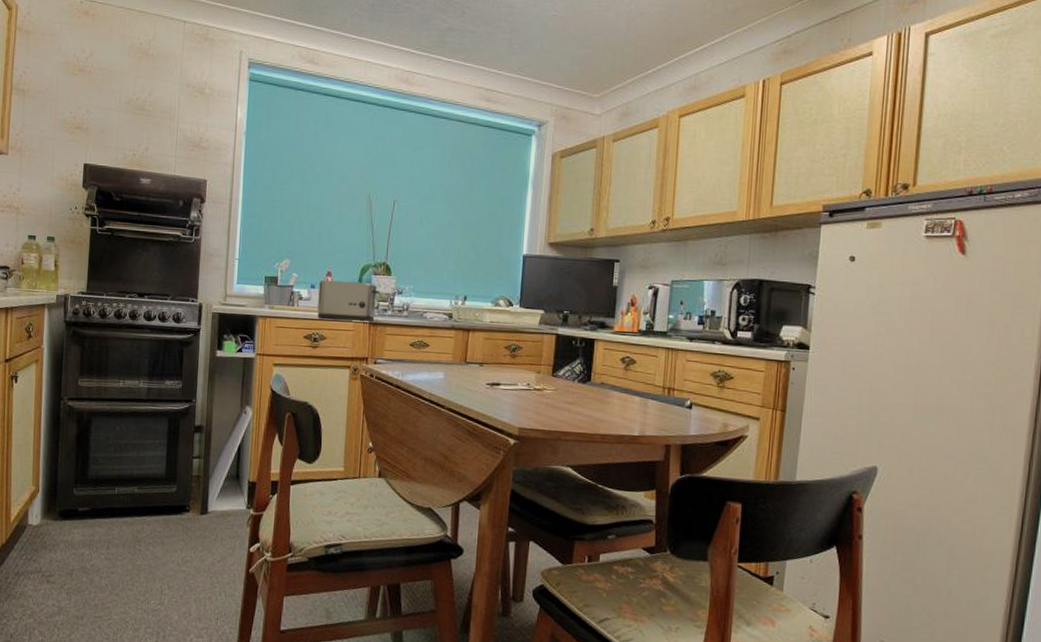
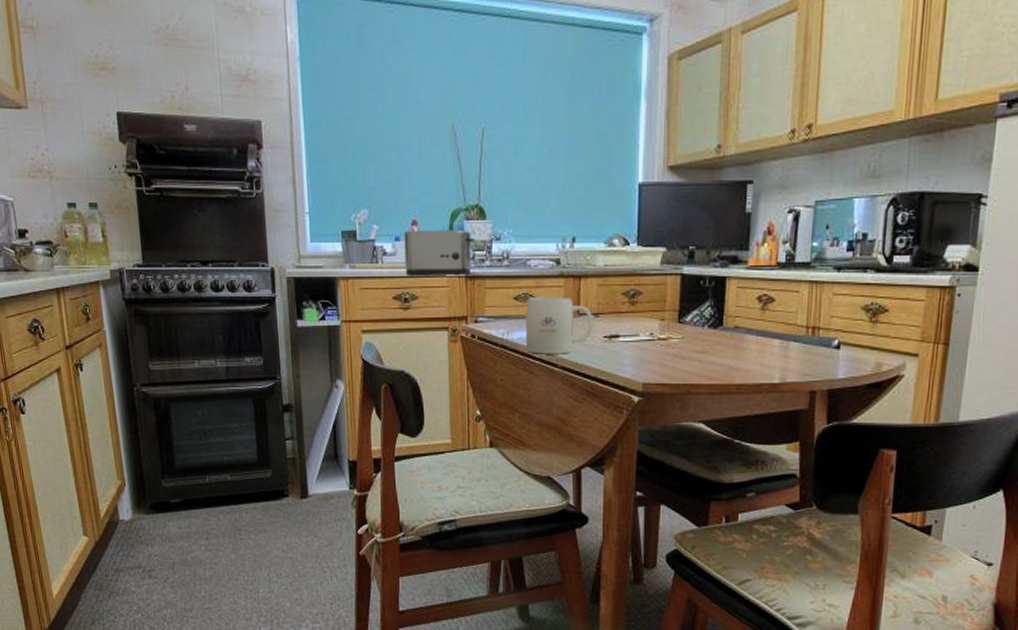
mug: none [417,344,479,397] -> present [525,296,594,355]

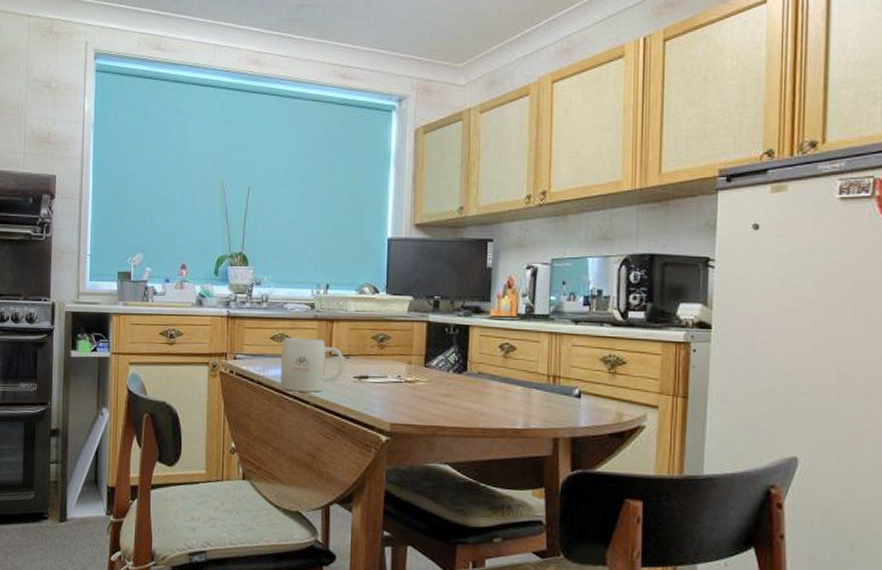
toaster: present [404,229,475,276] -> none [173,273,238,316]

